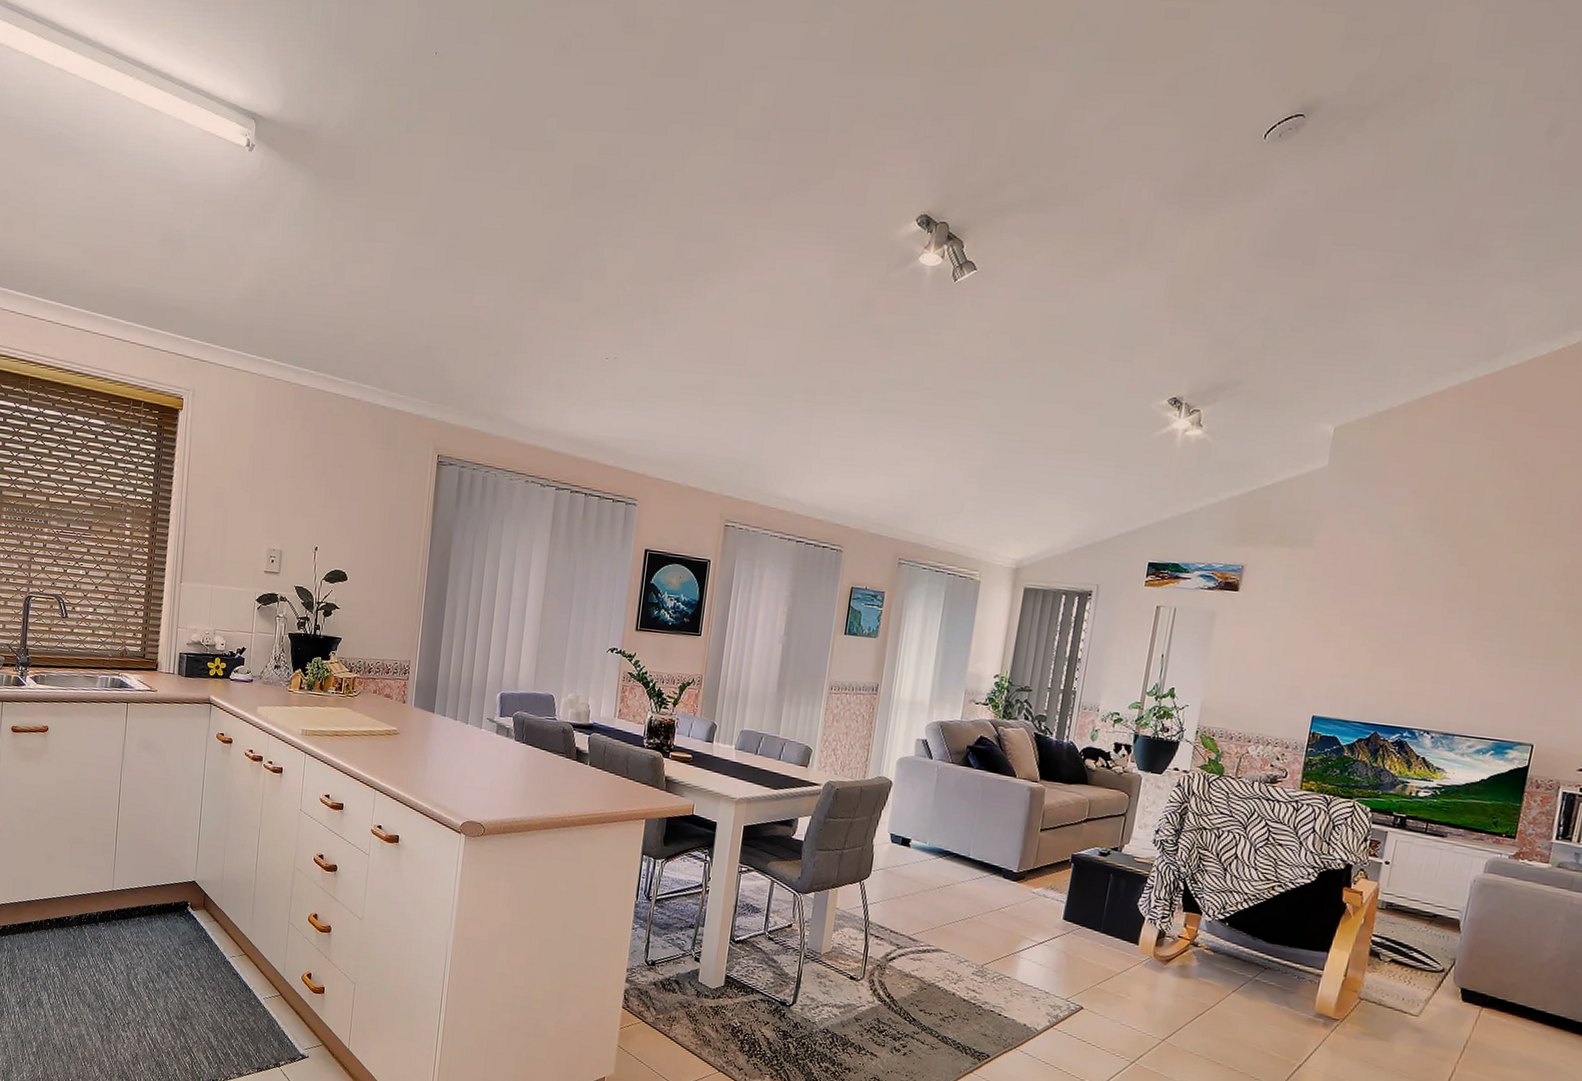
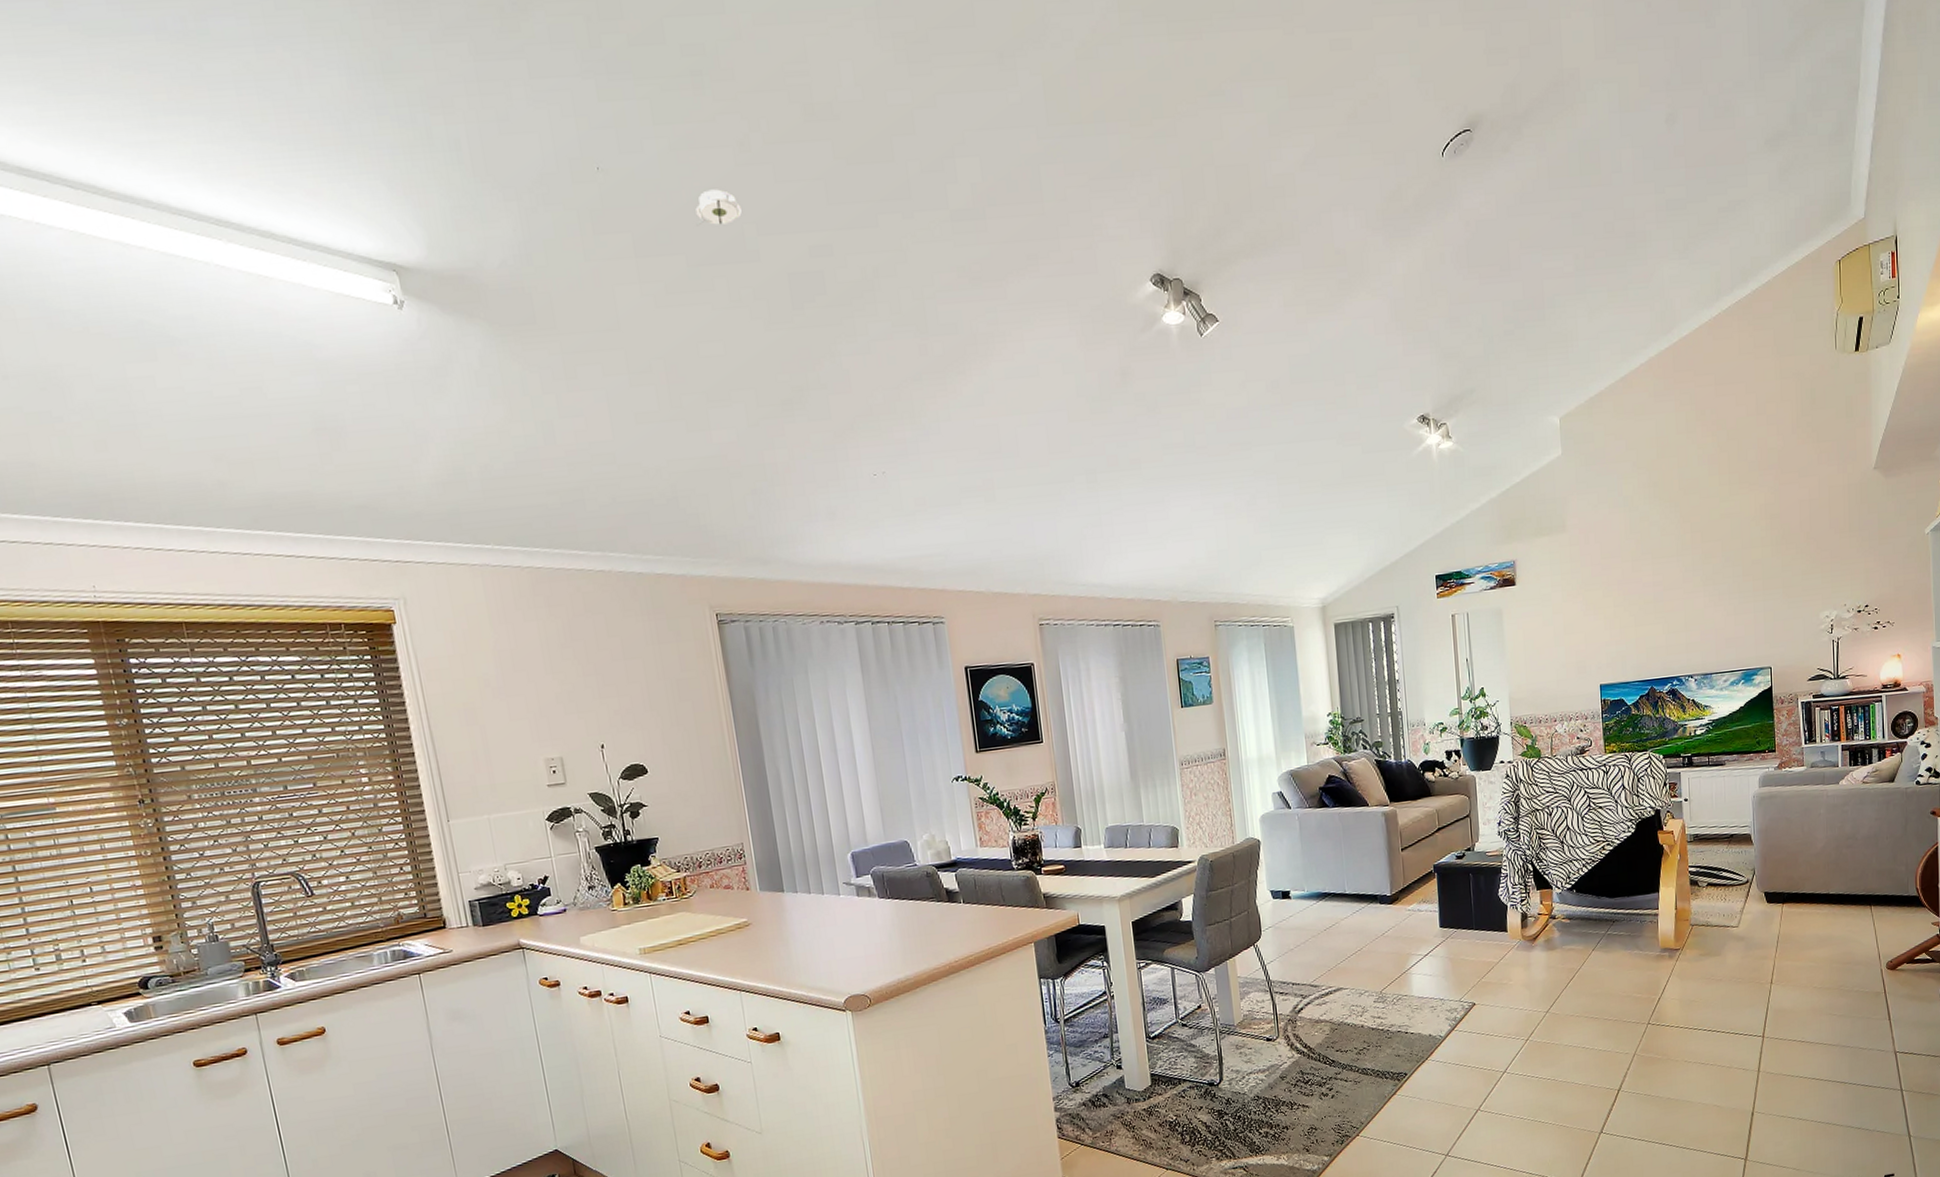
smoke detector: none [506,83,550,115] -> present [695,189,743,226]

